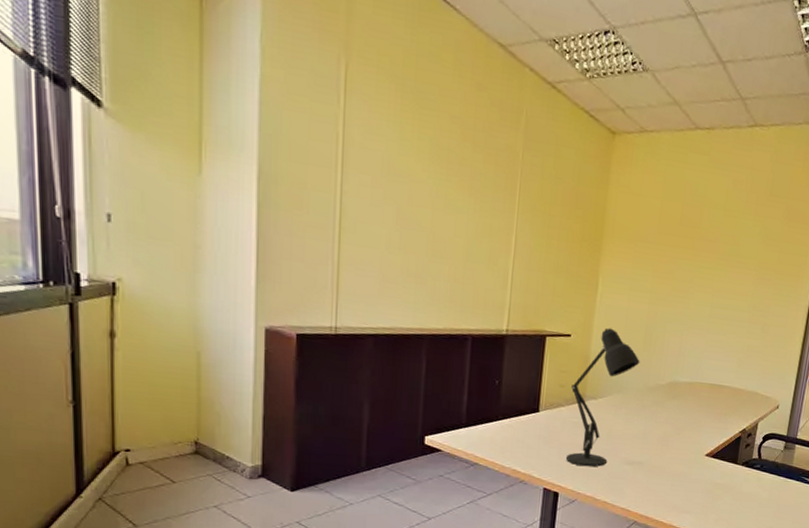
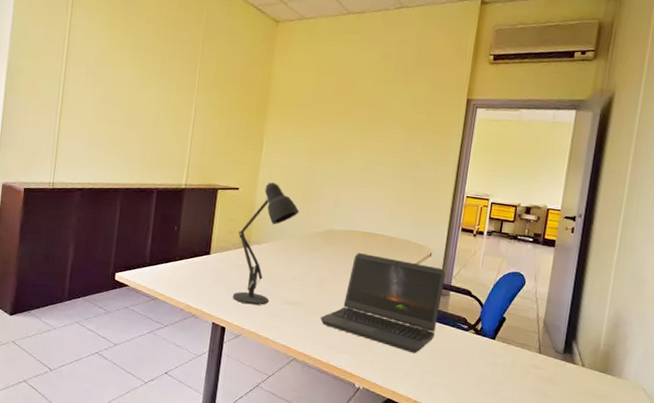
laptop computer: none [663,407,792,510] -> present [320,253,446,354]

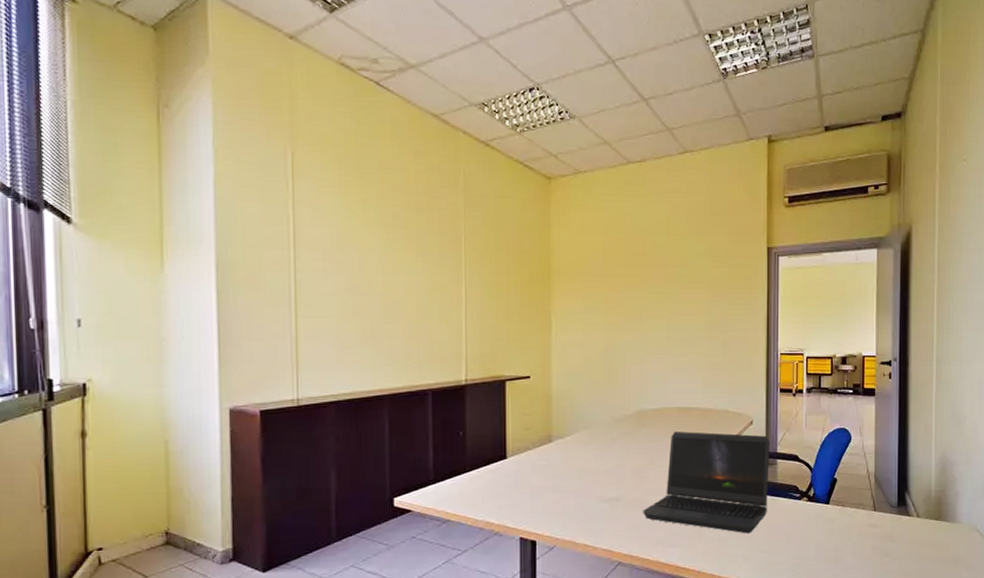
desk lamp: present [233,182,299,305] -> none [537,364,603,510]

